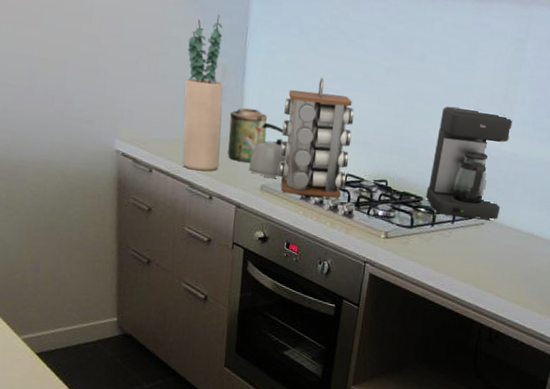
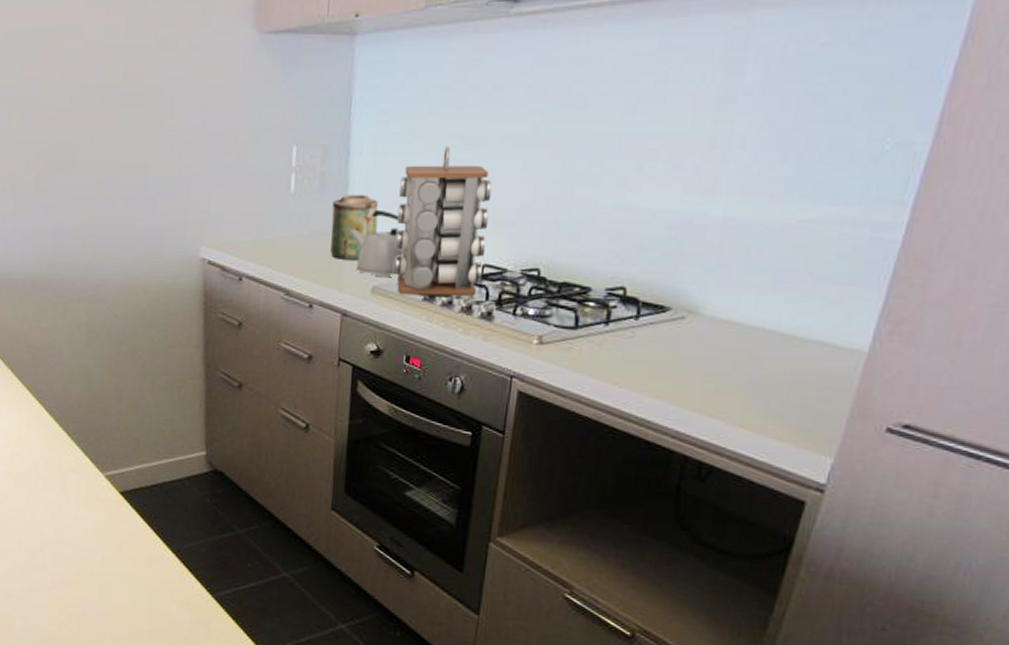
vase: present [182,15,224,171] -> none [276,87,324,275]
coffee maker: present [426,106,513,220] -> none [596,163,726,312]

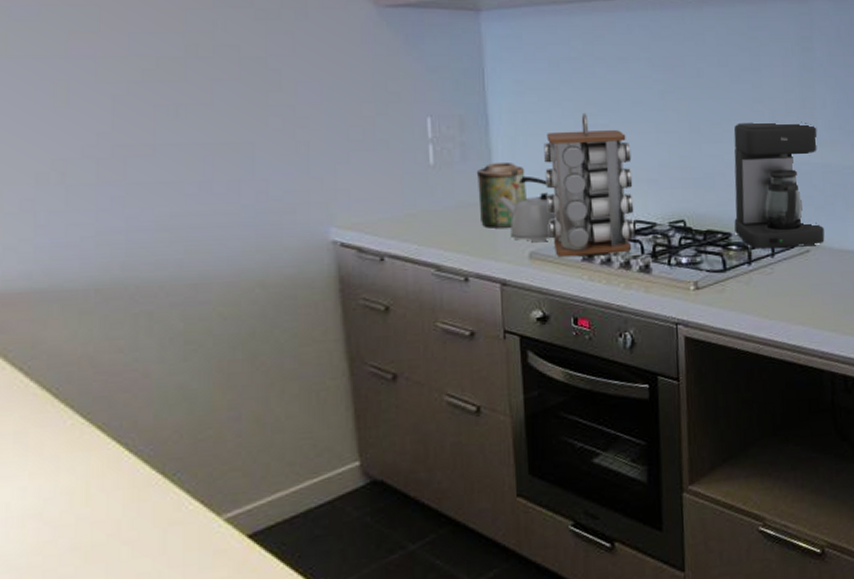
coffee maker: none [596,163,726,312] -> present [733,121,825,249]

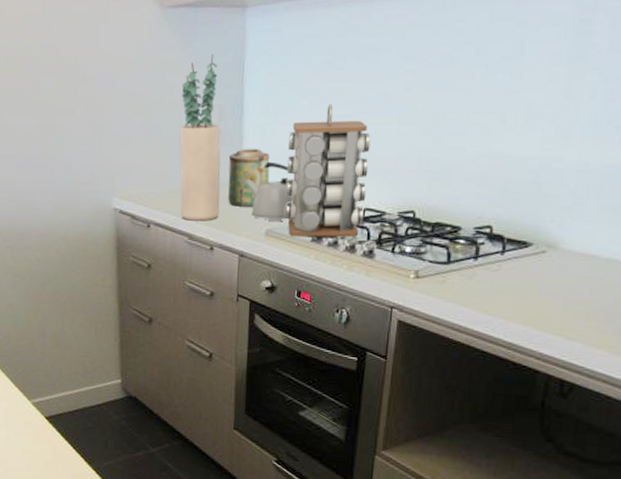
vase: none [410,59,472,249] -> present [179,54,221,221]
coffee maker: present [733,121,825,249] -> none [465,115,580,246]

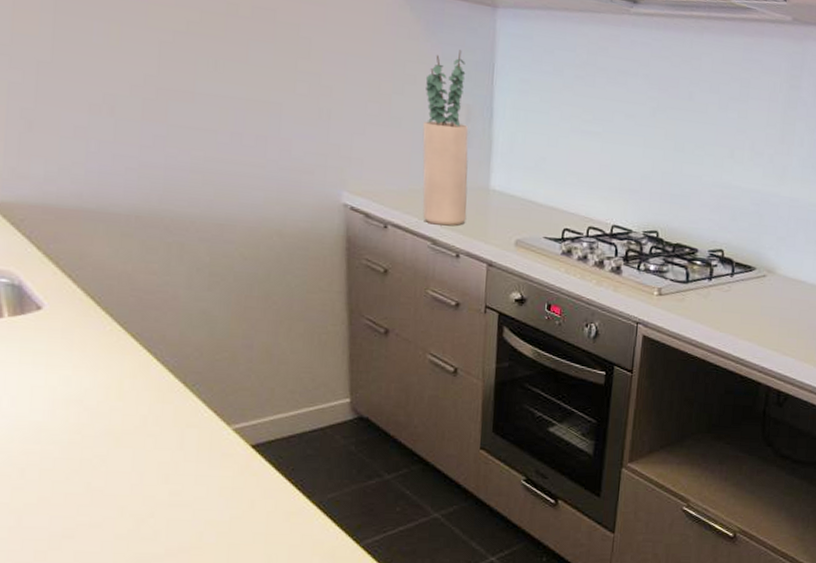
canister: present [228,149,270,207] -> none [476,153,521,215]
kettle: present [245,161,295,222] -> none [494,169,545,233]
spice rack: present [285,103,371,238] -> none [535,118,619,253]

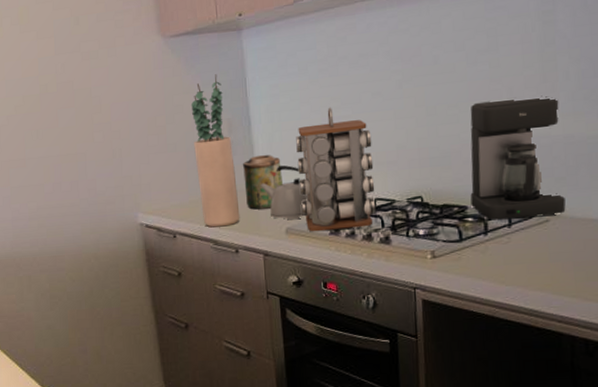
canister: none [476,153,521,215] -> present [242,155,282,210]
kettle: none [494,169,545,233] -> present [260,165,309,221]
spice rack: none [535,118,619,253] -> present [296,107,375,232]
coffee maker: none [701,148,791,272] -> present [470,95,566,220]

